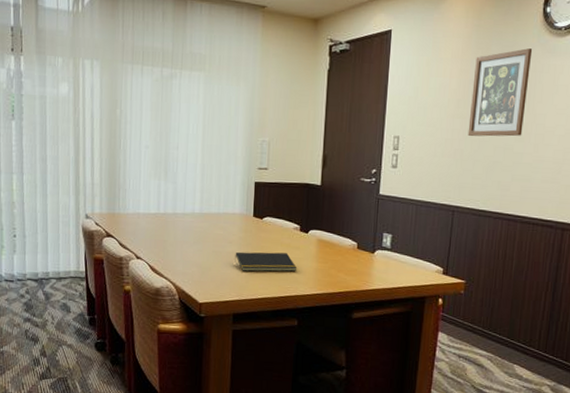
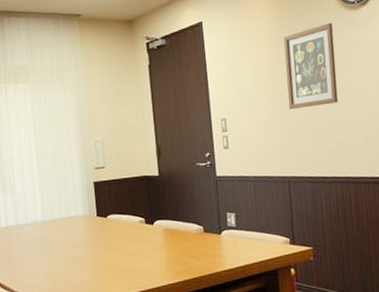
notepad: present [235,251,298,272] -> none [84,247,149,273]

